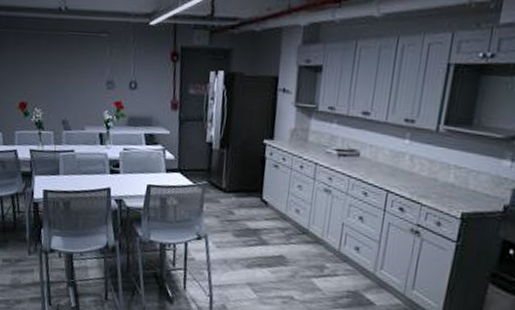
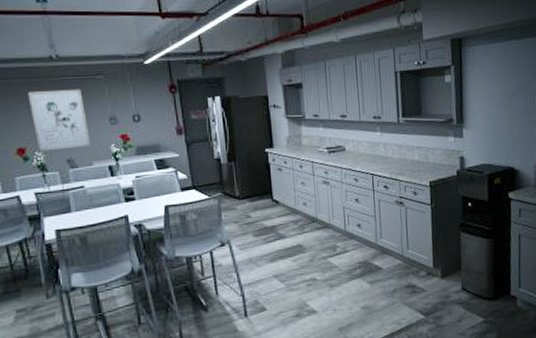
wall art: none [35,44,86,110] -> present [27,89,90,152]

